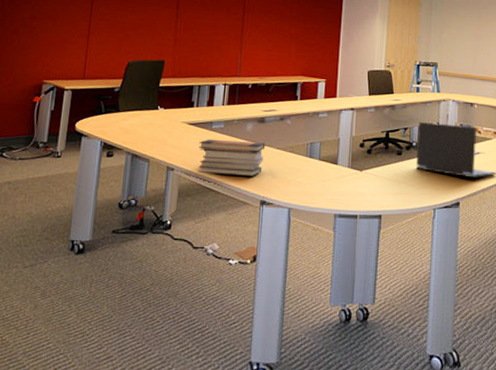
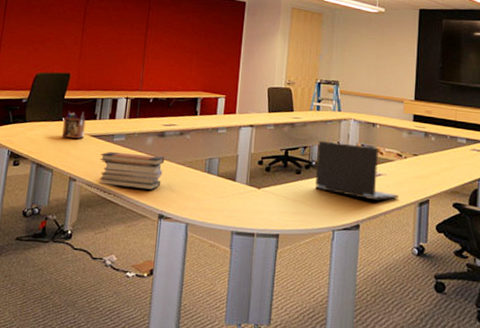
desk organizer: none [158,98,183,127] -> present [62,111,86,139]

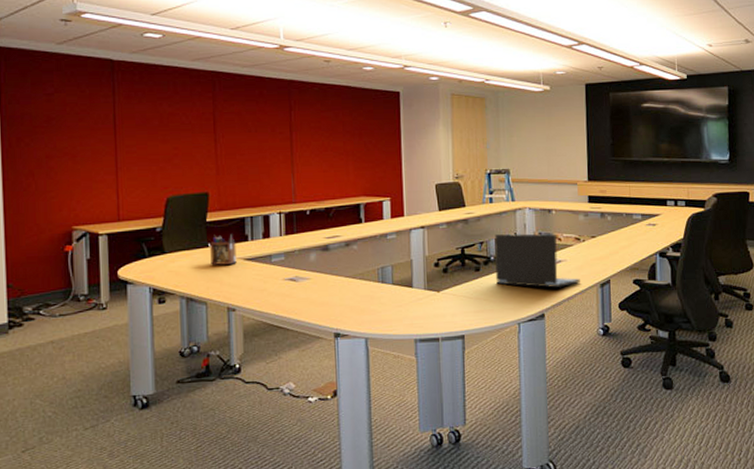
book stack: present [98,151,165,190] -> none [259,272,333,311]

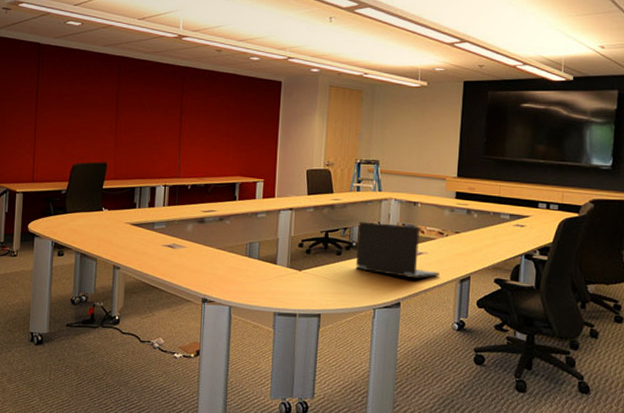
desk organizer: present [210,233,237,265] -> none [103,200,126,228]

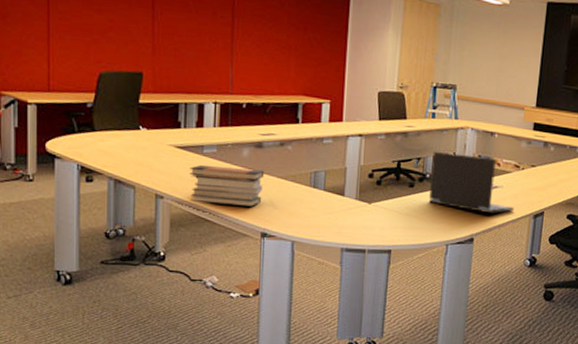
book stack: none [142,239,206,275] -> present [189,164,265,207]

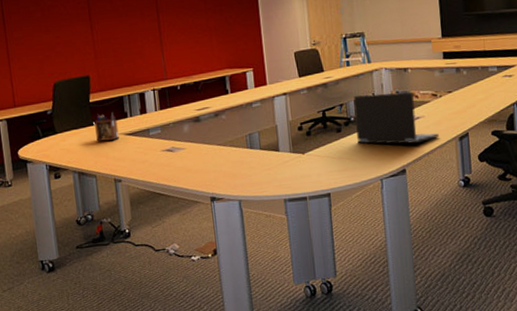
desk organizer: none [141,118,168,151] -> present [94,111,119,142]
book stack: present [189,164,265,207] -> none [140,141,207,180]

